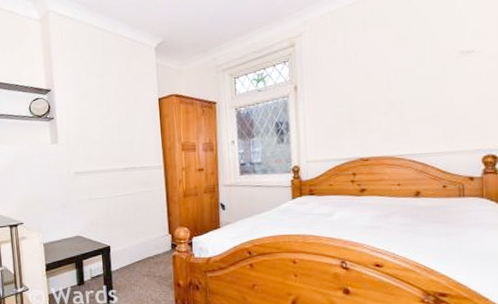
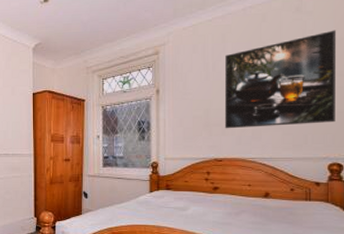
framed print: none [368,8,489,125] -> present [224,30,337,129]

